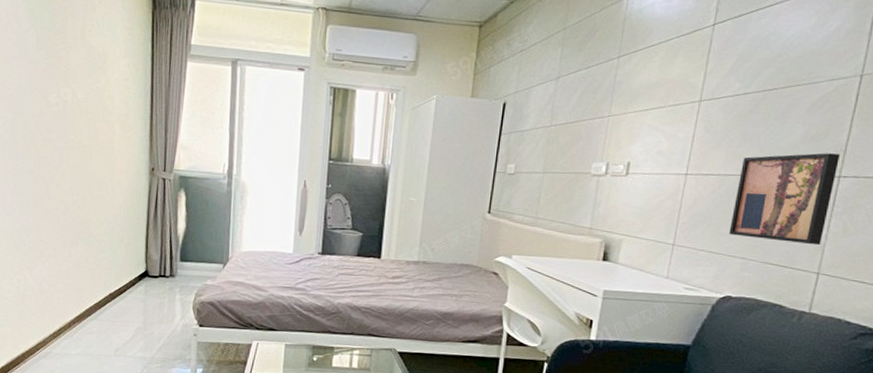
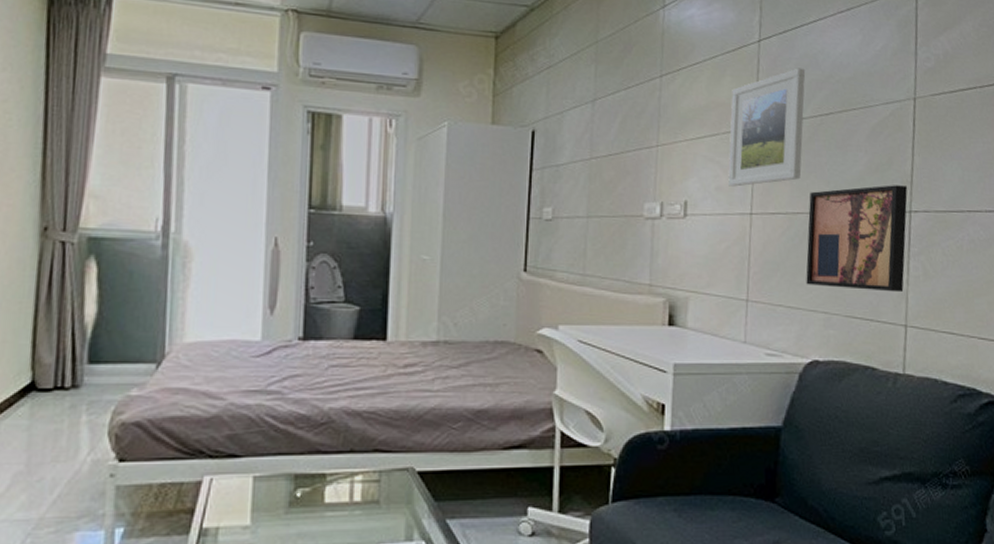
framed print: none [669,48,755,152] -> present [728,68,806,187]

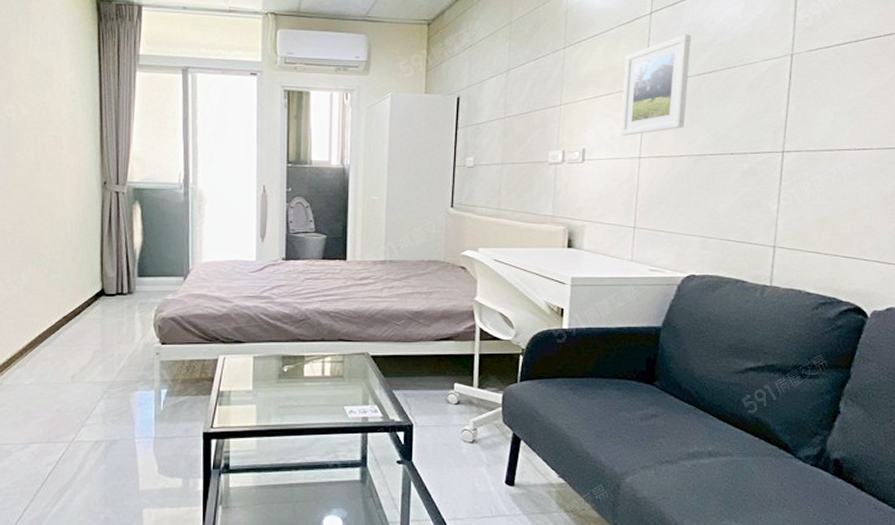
wall art: present [806,185,908,293] -> none [686,130,782,219]

